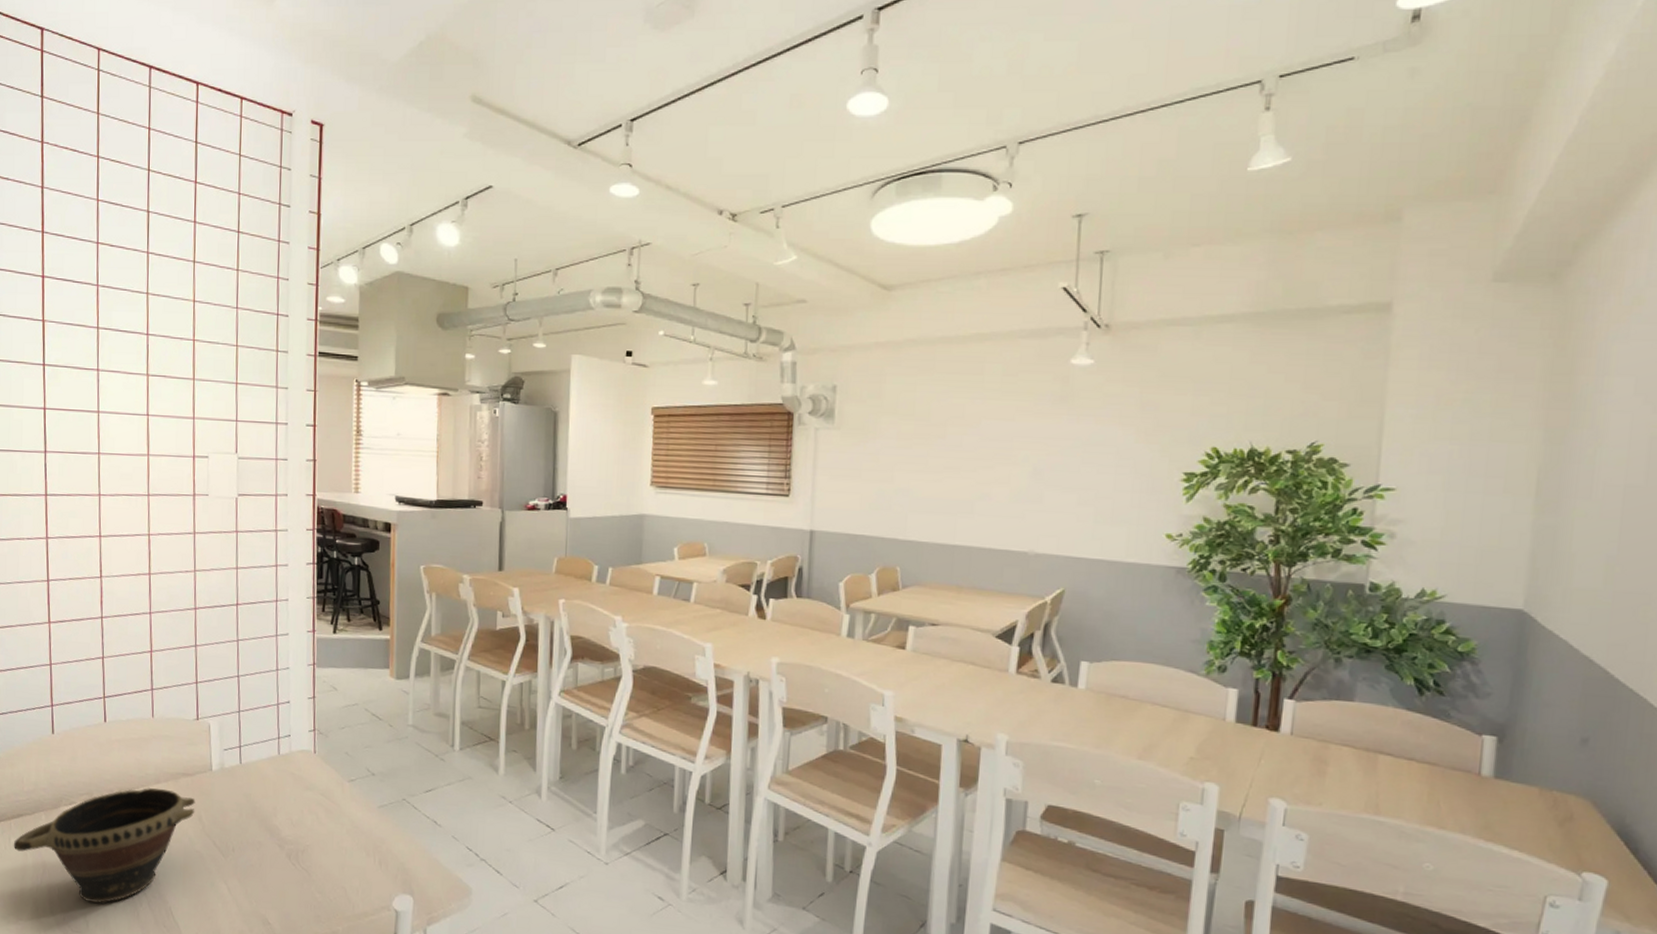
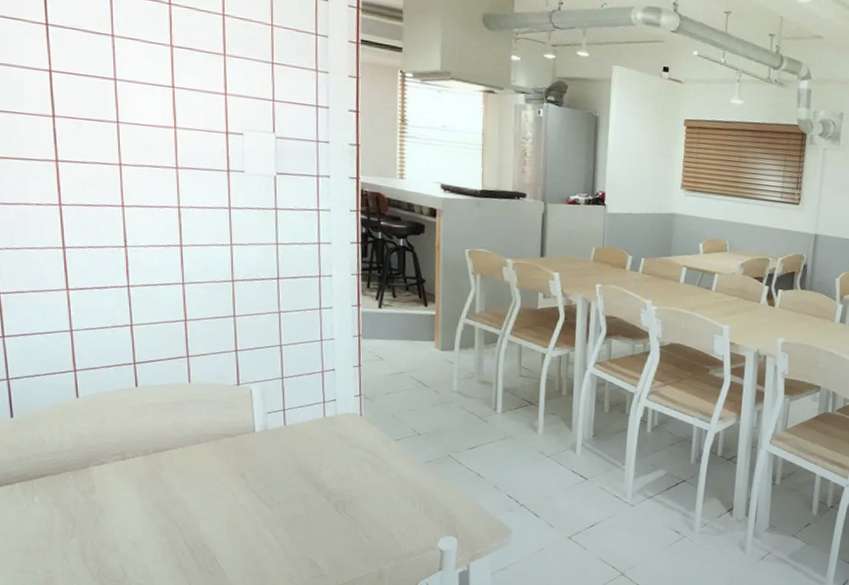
bowl: present [13,788,196,903] -> none [37,448,238,554]

